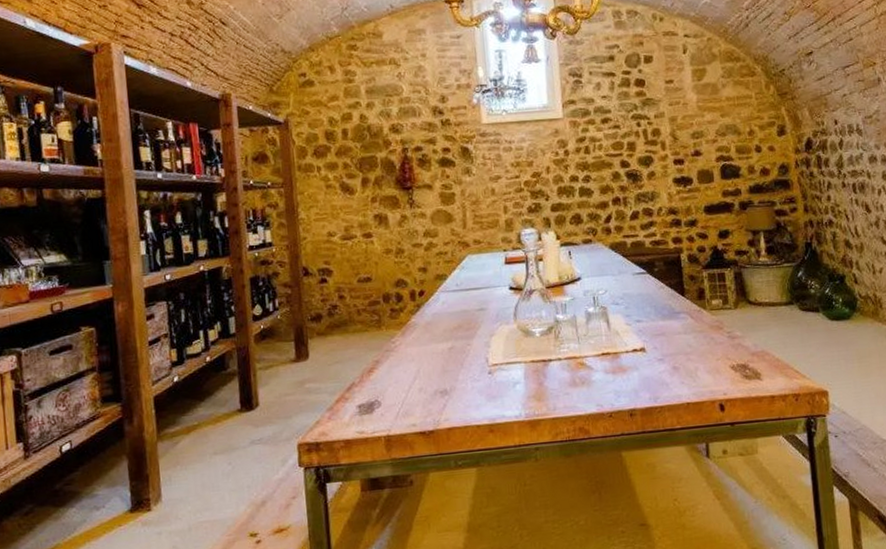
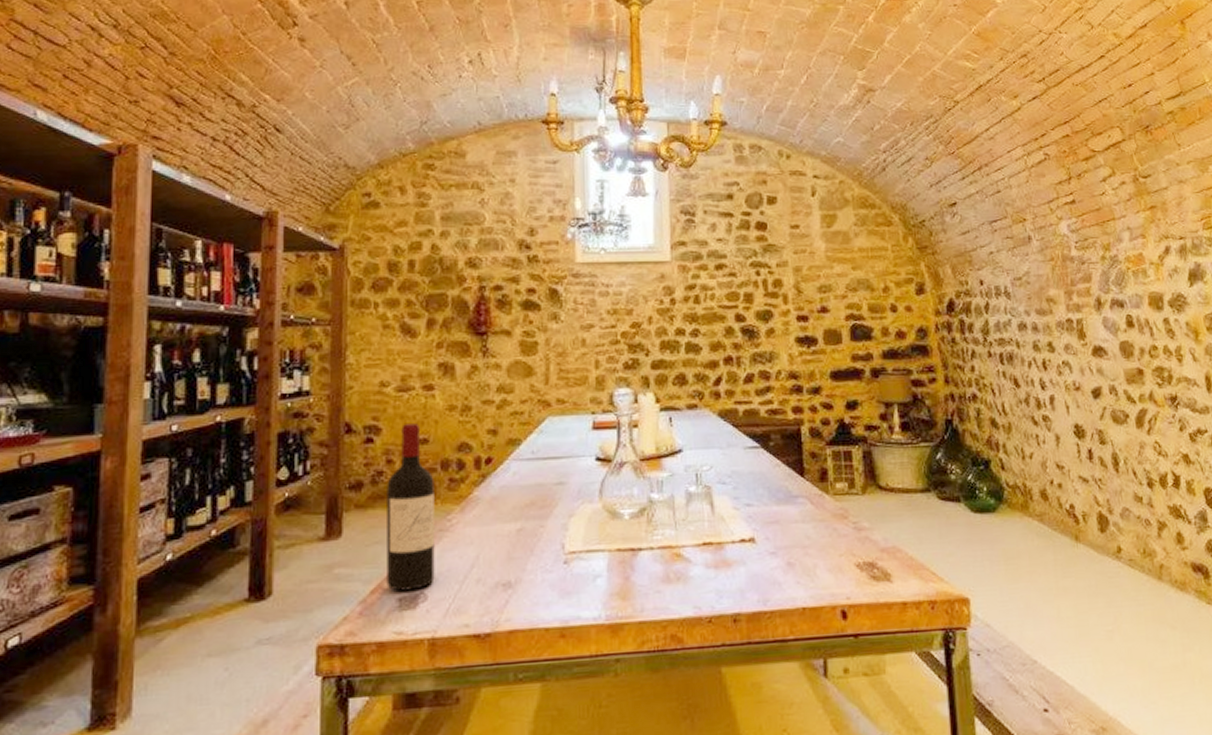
wine bottle: none [341,265,386,400] -> present [387,423,435,591]

